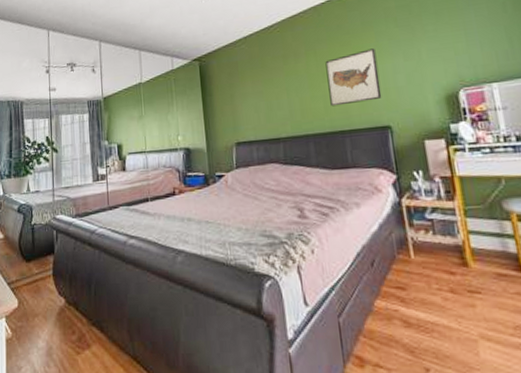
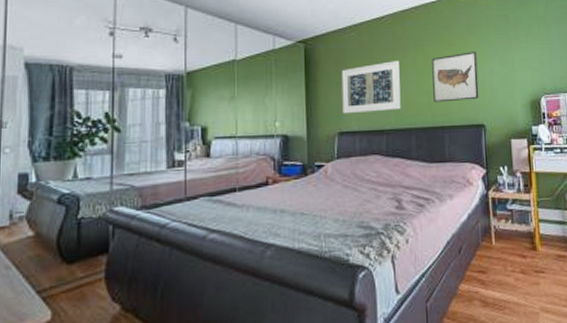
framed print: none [234,68,296,125] -> present [341,61,401,114]

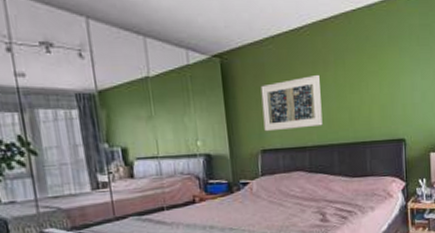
wall art: present [432,51,479,103] -> none [353,64,400,118]

